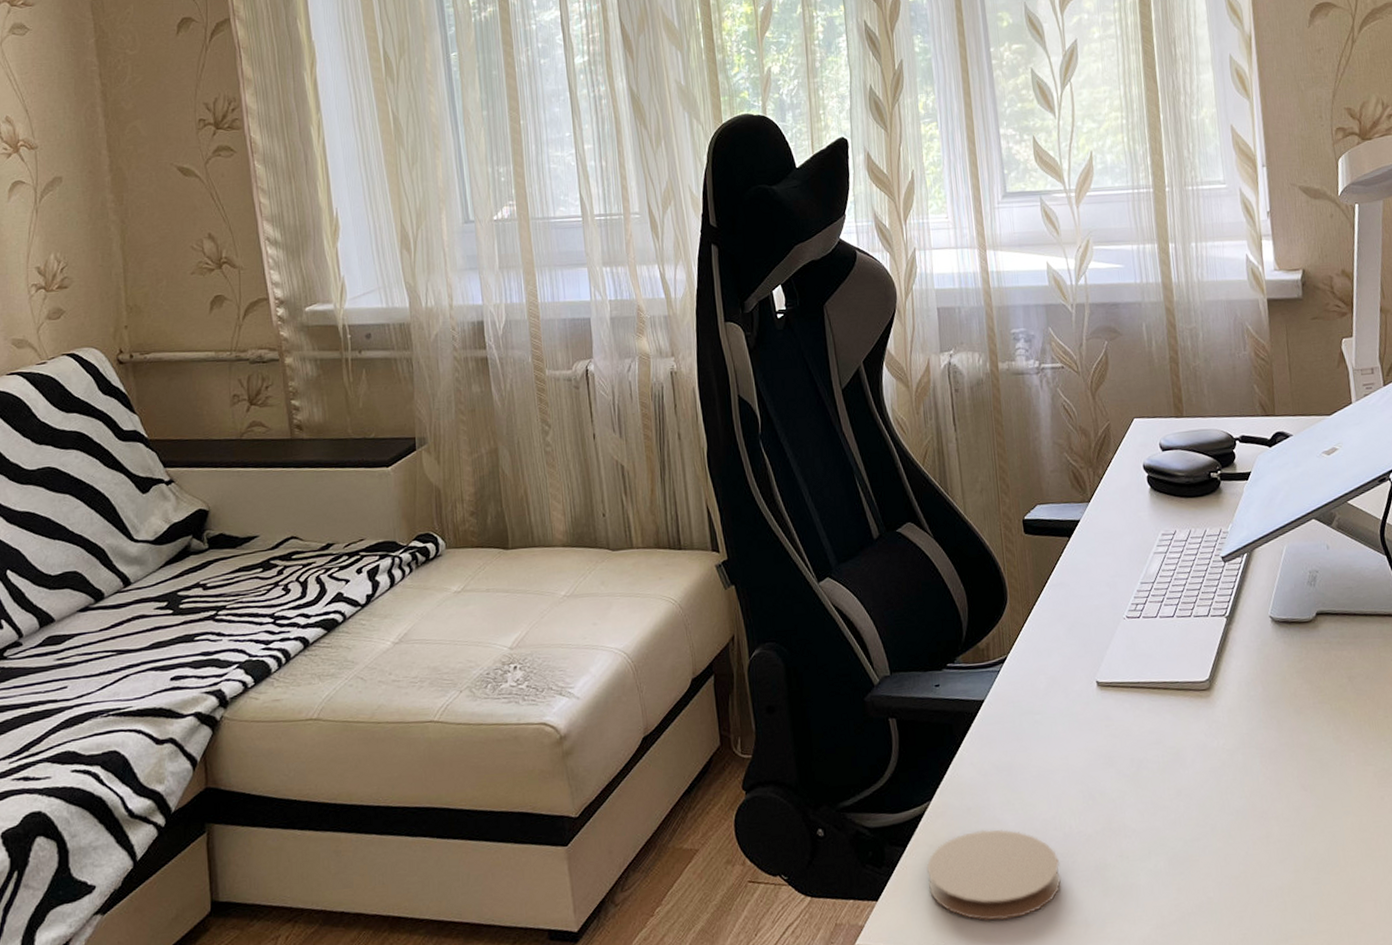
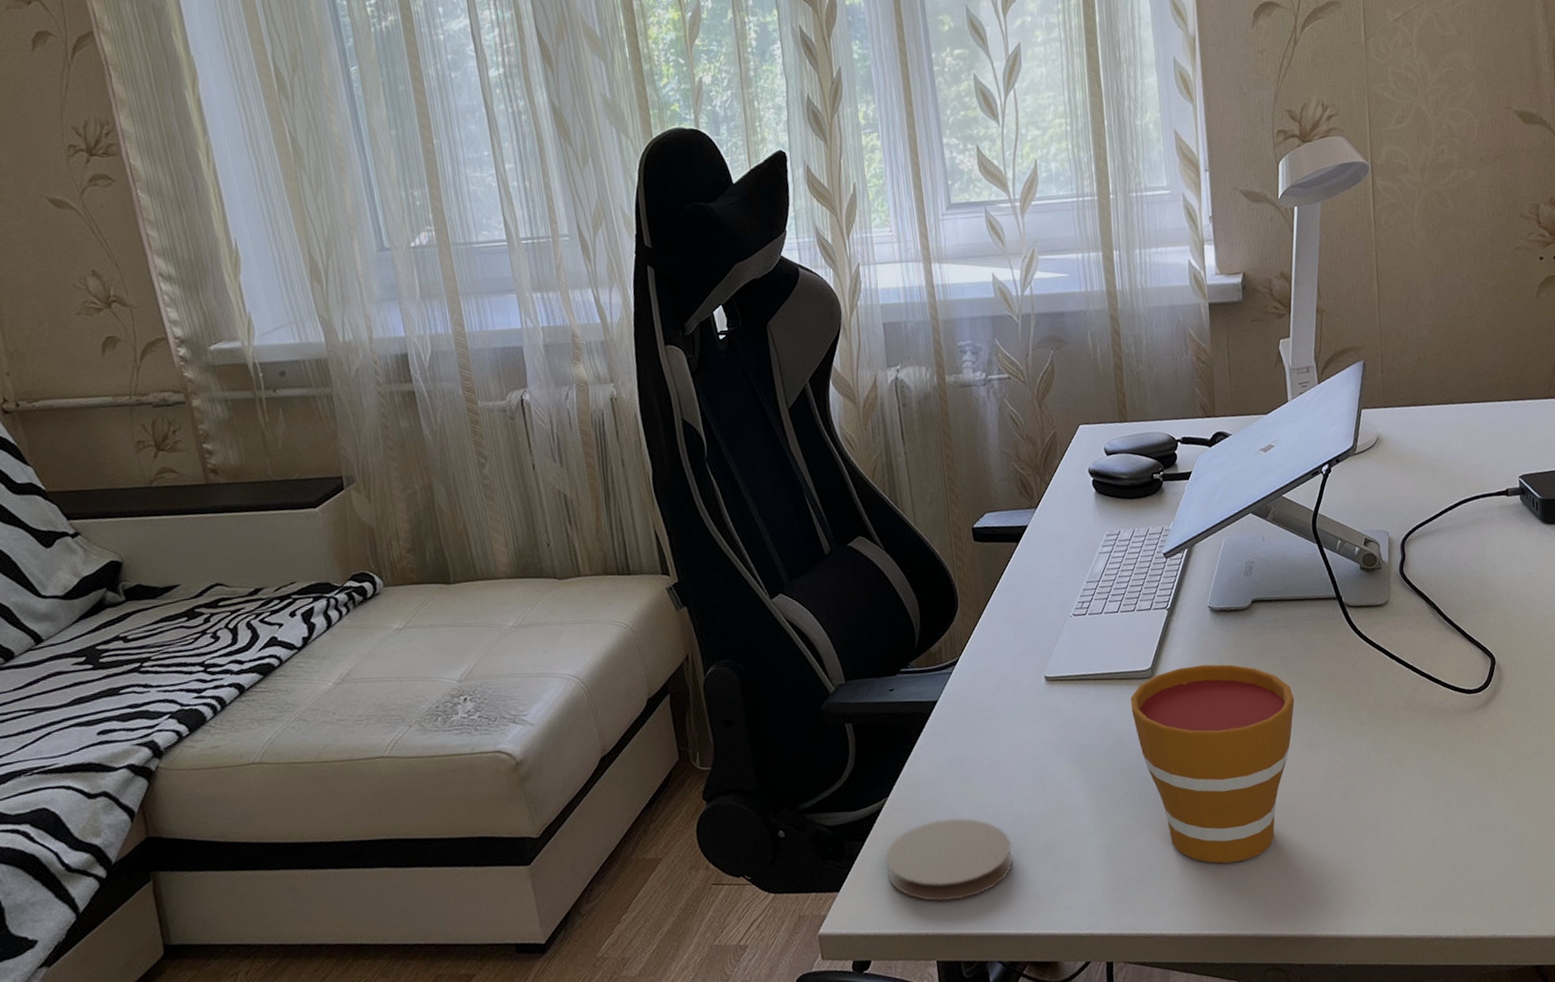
cup: none [1187,679,1365,903] -> present [1130,664,1295,864]

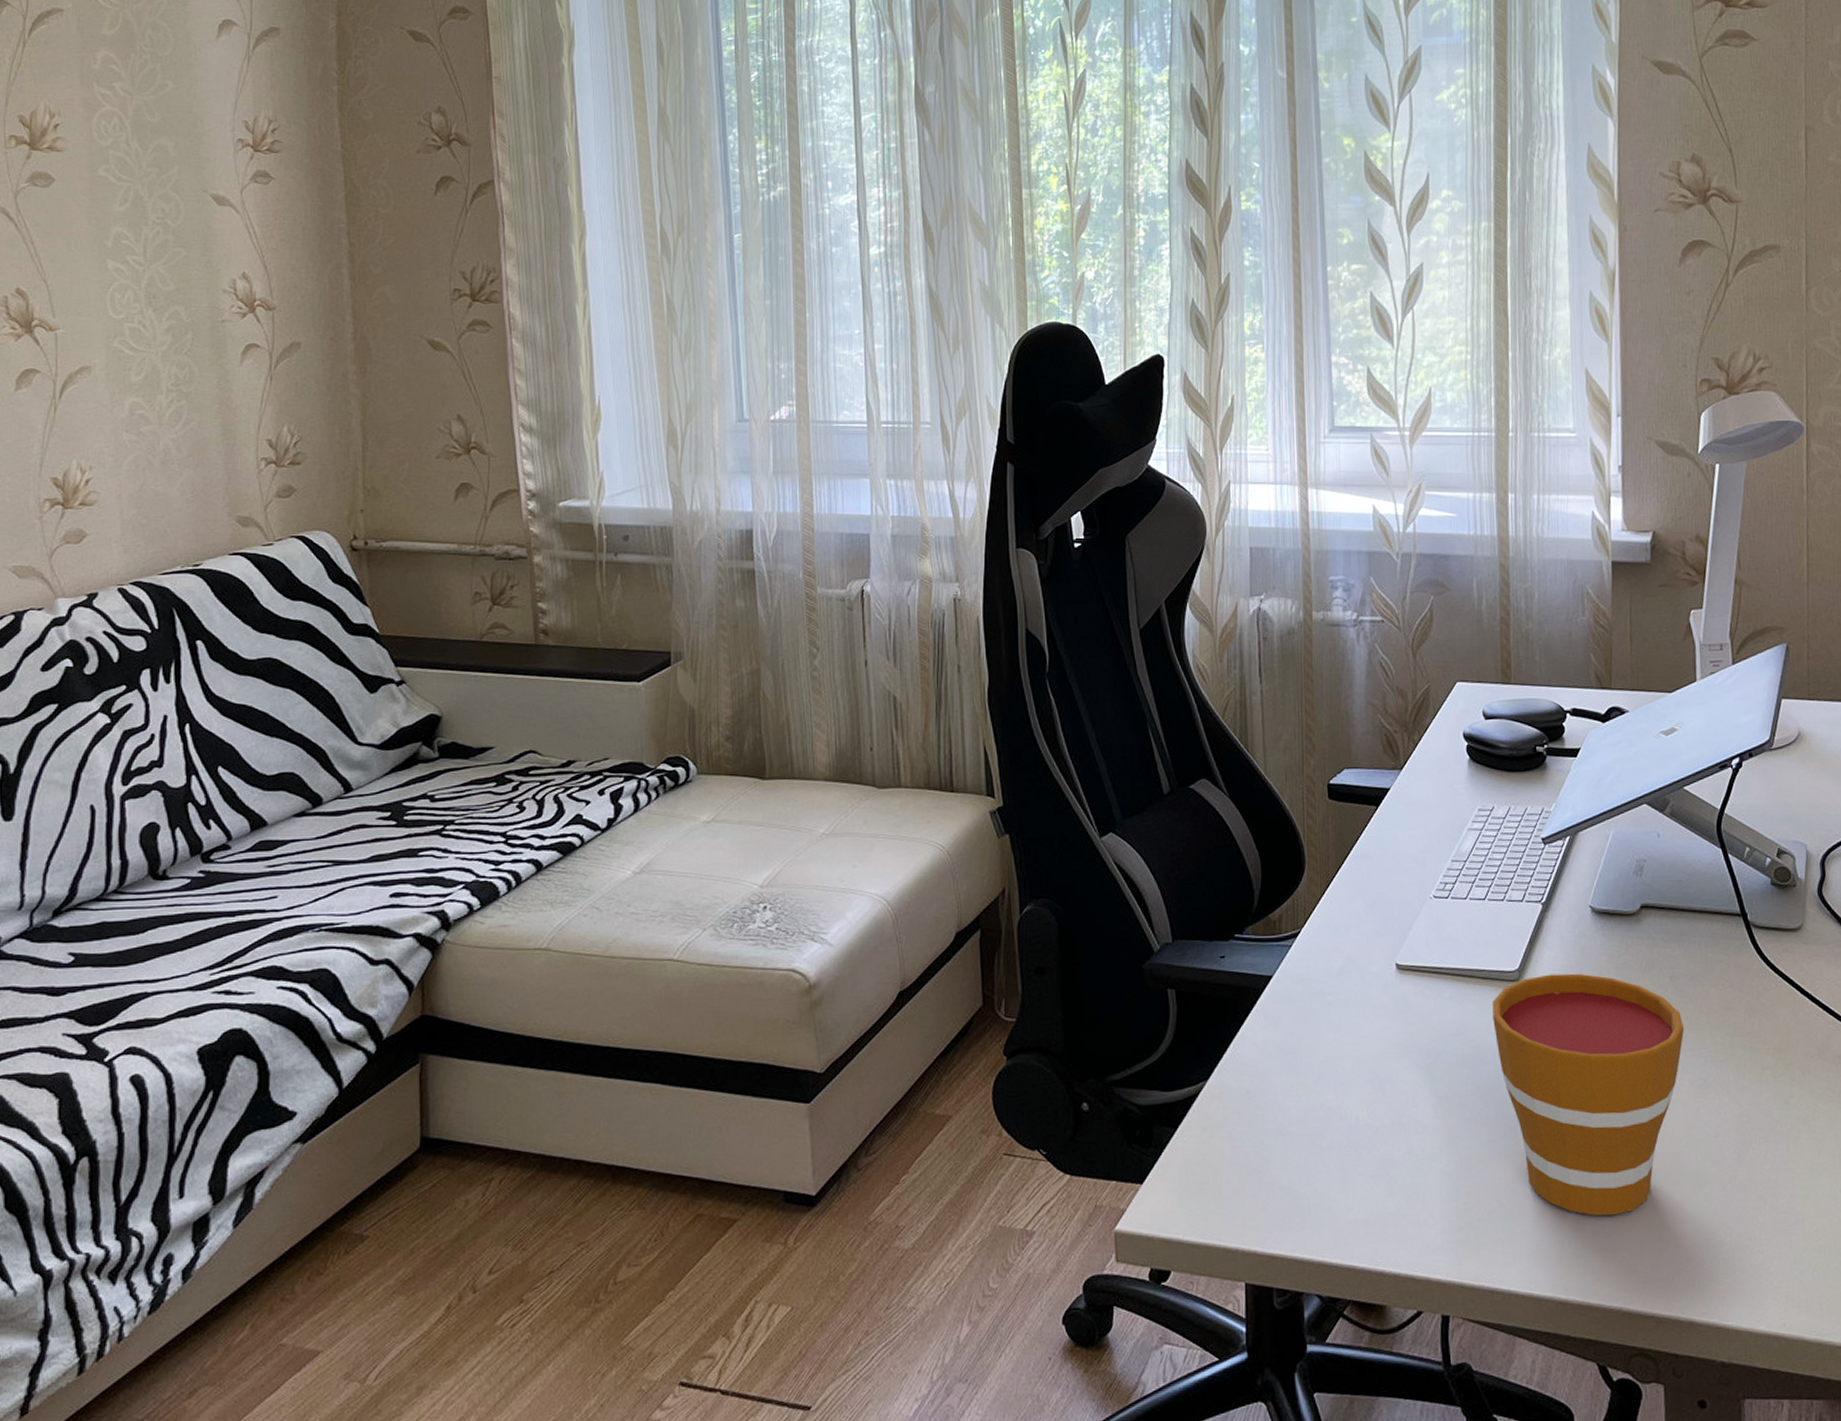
coaster: present [885,818,1013,902] -> none [1197,1115,1343,1214]

